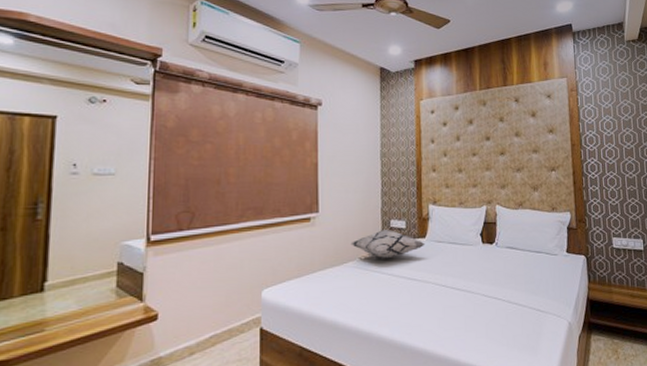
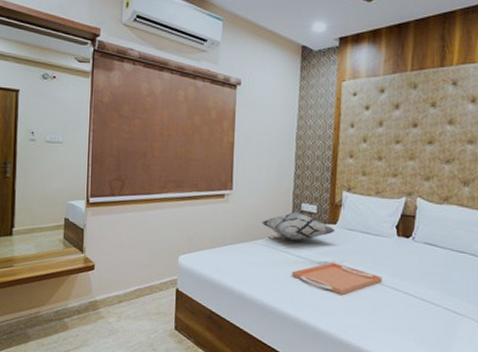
serving tray: none [386,276,473,310] -> present [292,262,382,296]

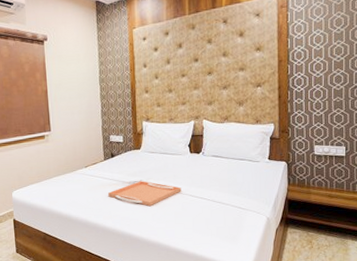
decorative pillow: present [261,212,336,241] -> none [78,143,140,167]

